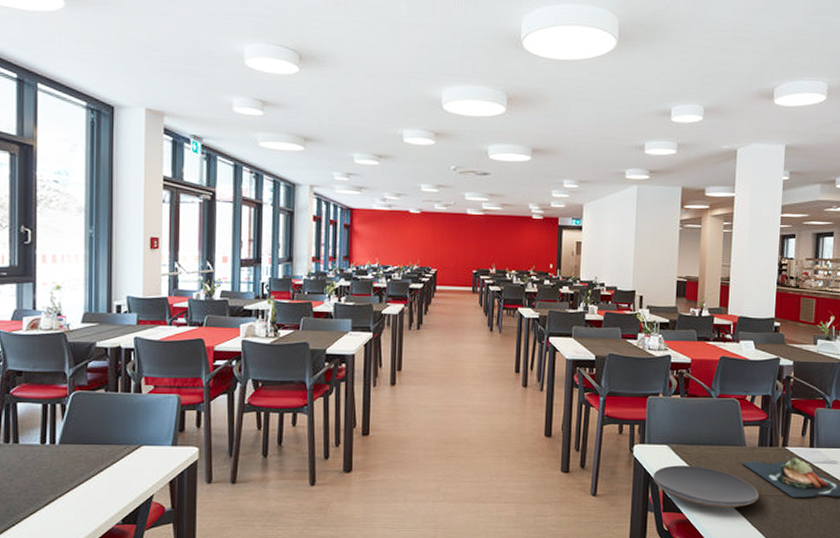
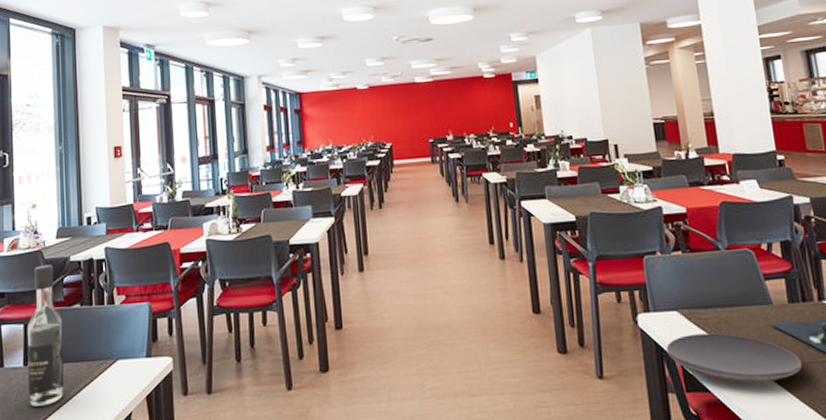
bottle: none [45,348,84,484] -> present [27,265,64,408]

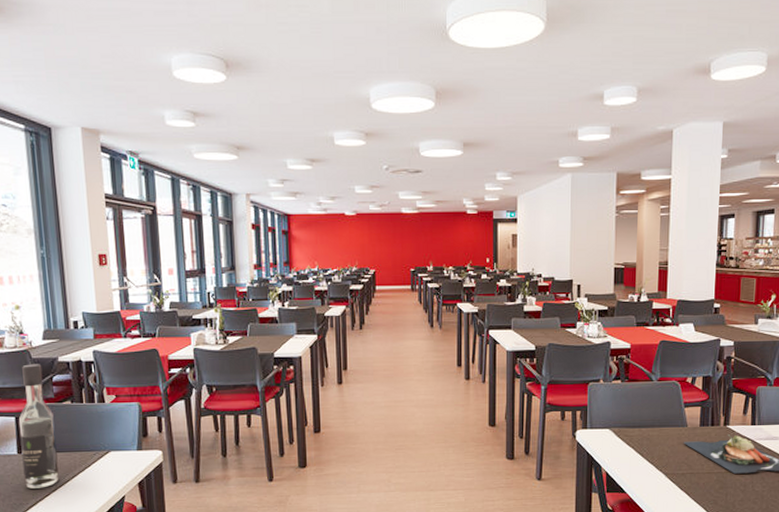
plate: present [666,333,803,383] -> none [596,447,702,487]

